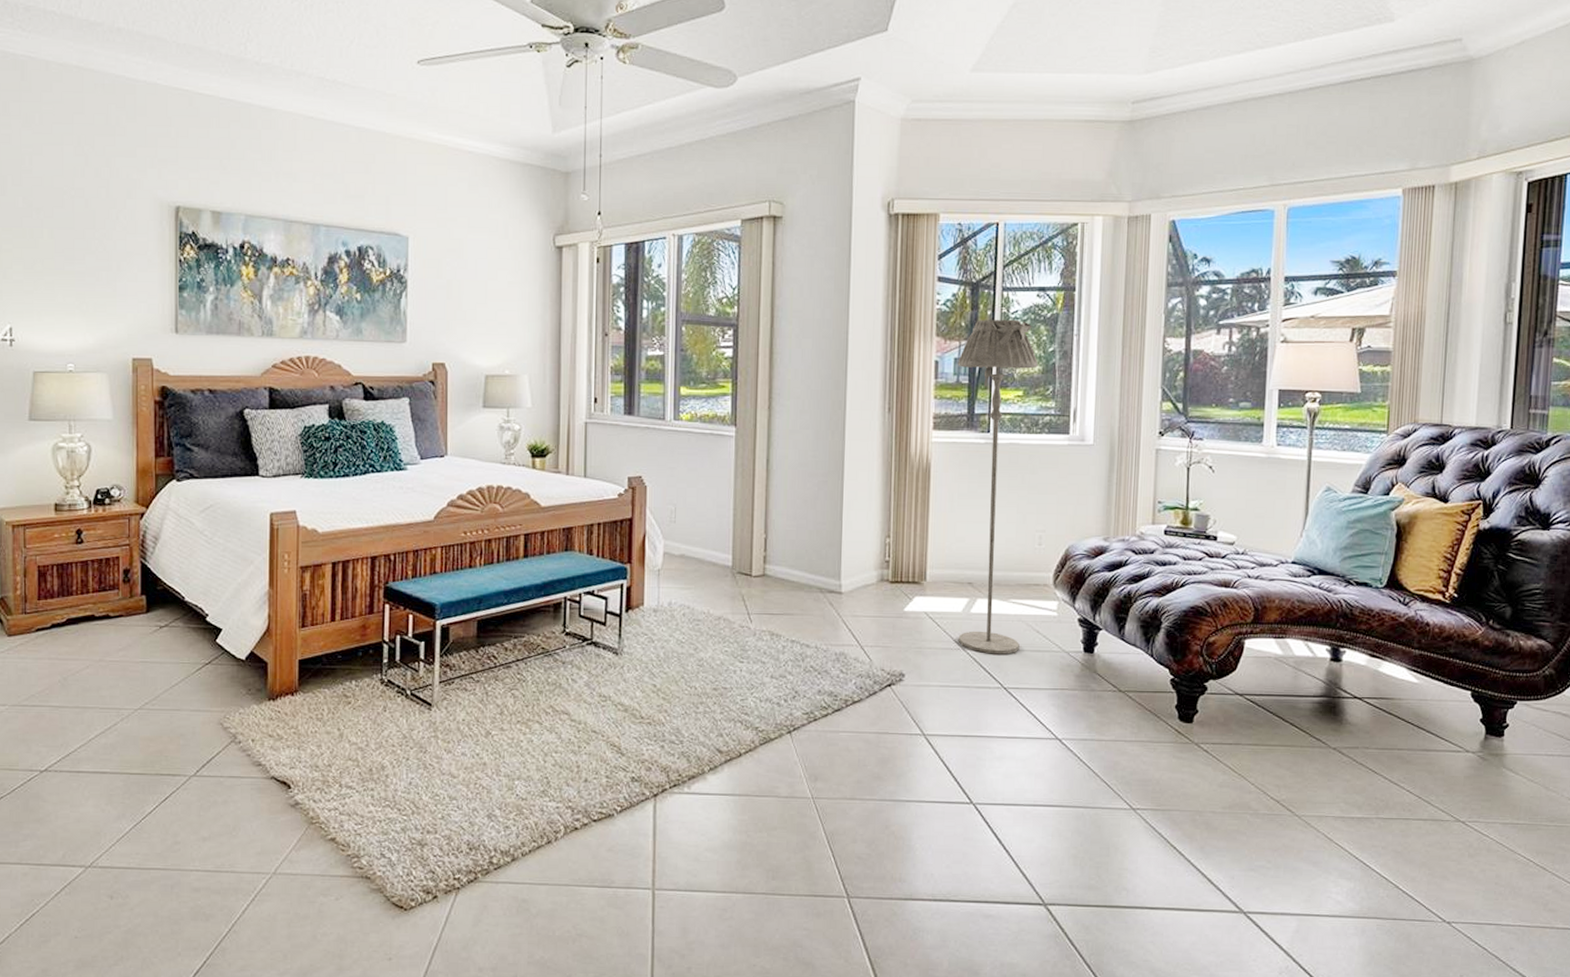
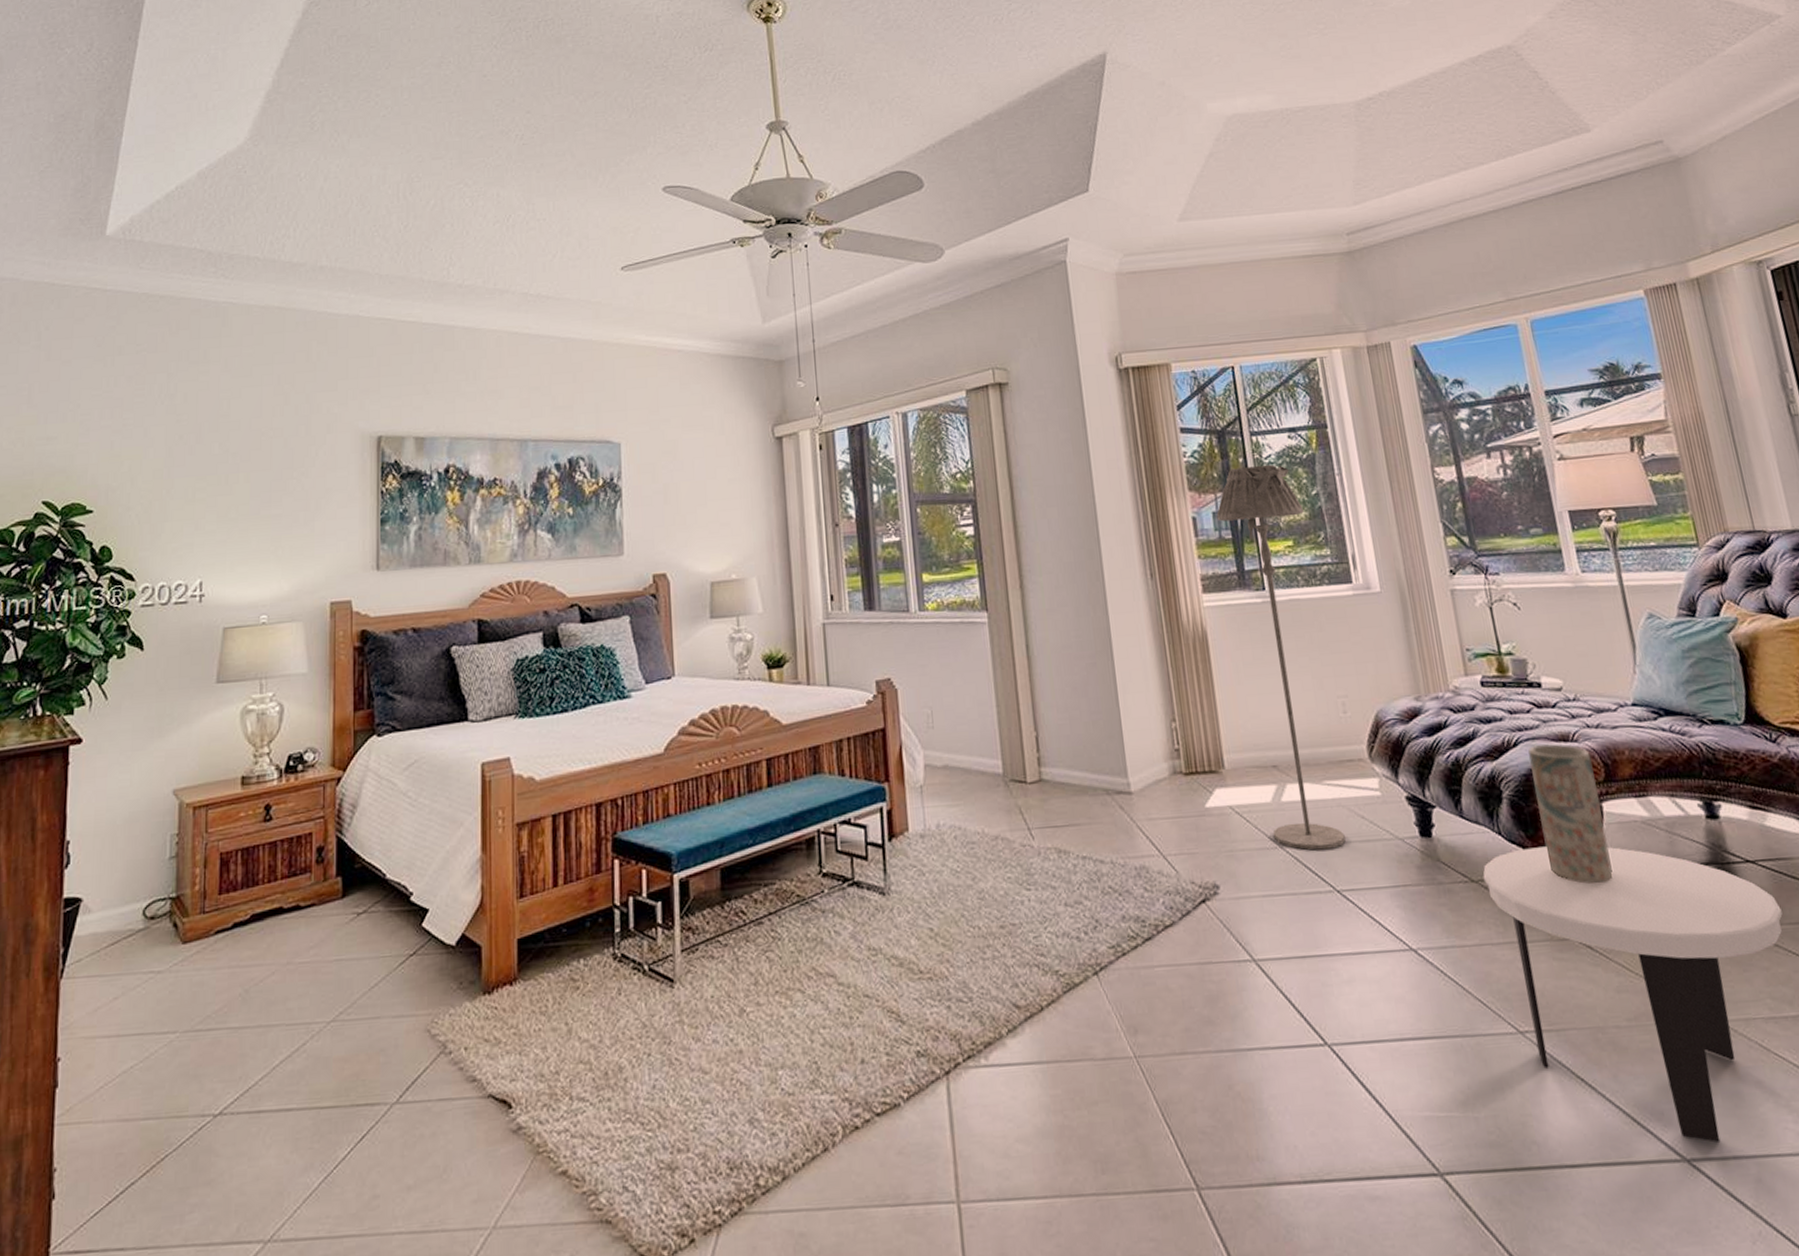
side table: none [1129,669,1373,902] -> present [1483,846,1783,1143]
vase: none [1188,588,1245,702] -> present [1528,744,1613,883]

